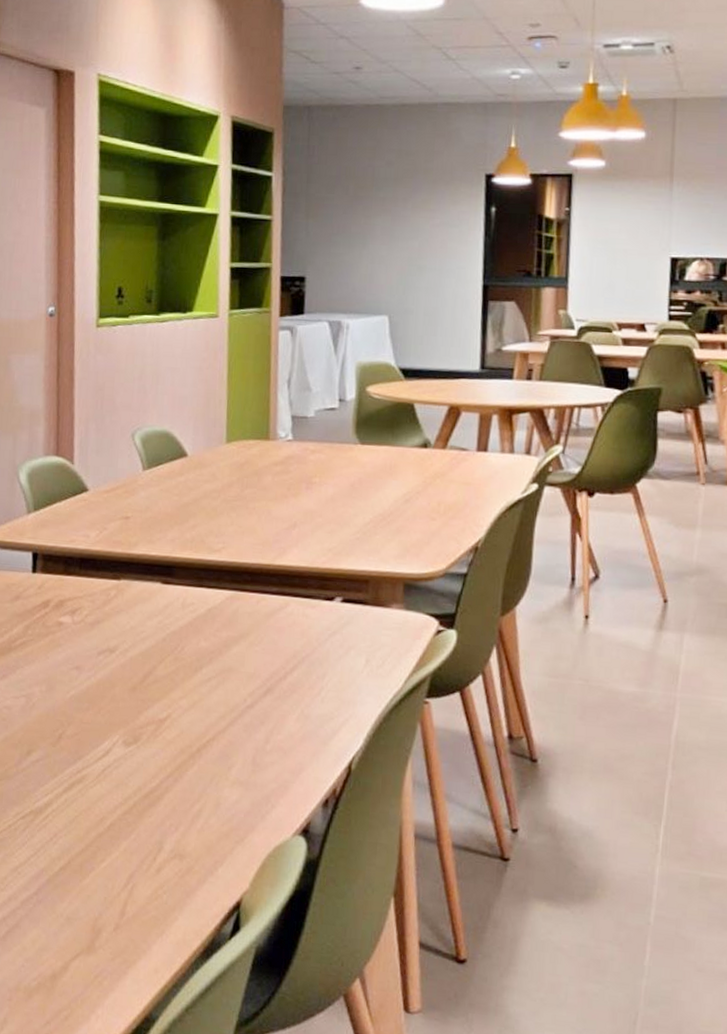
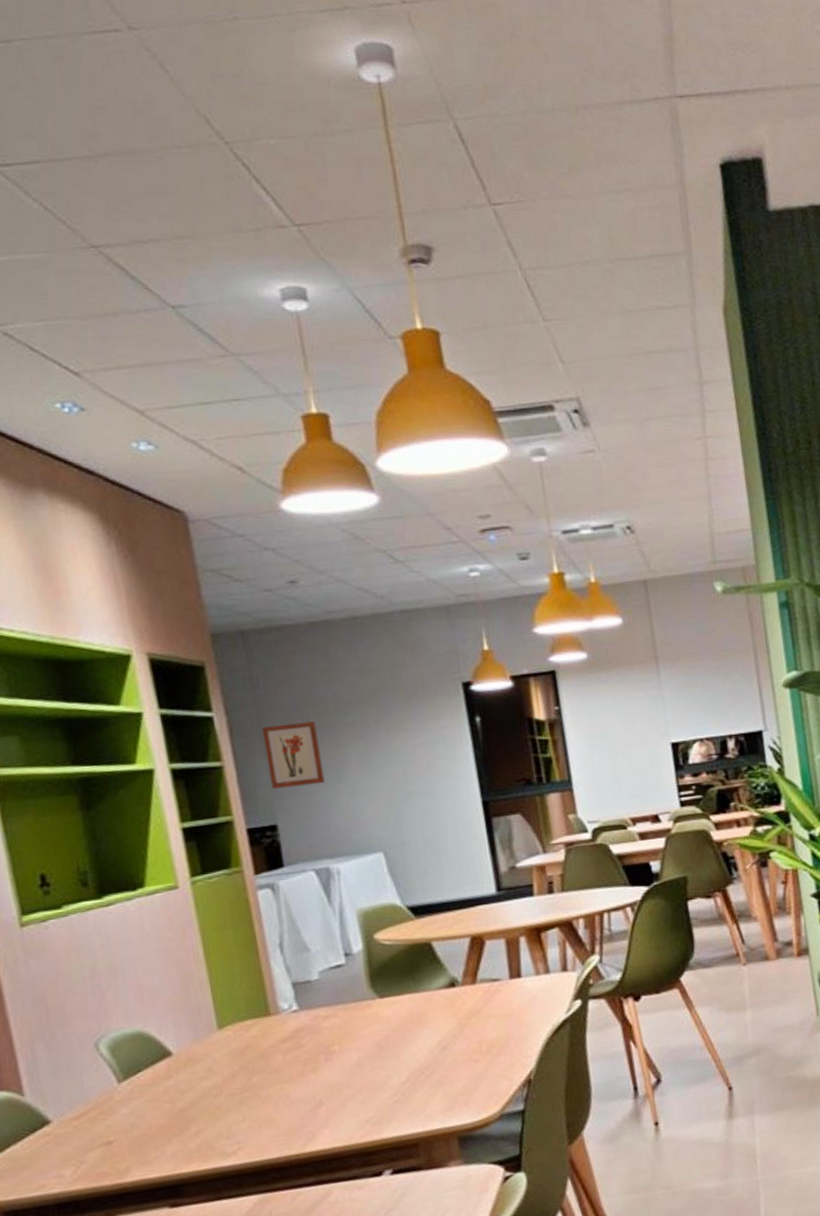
wall art: none [307,190,354,247] -> present [262,721,325,790]

